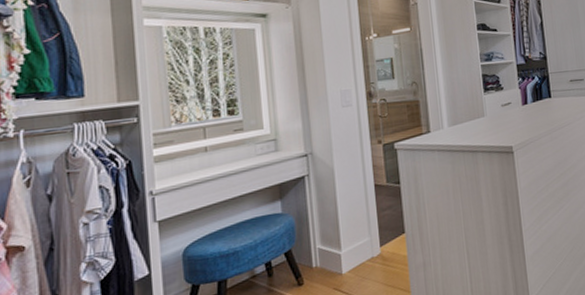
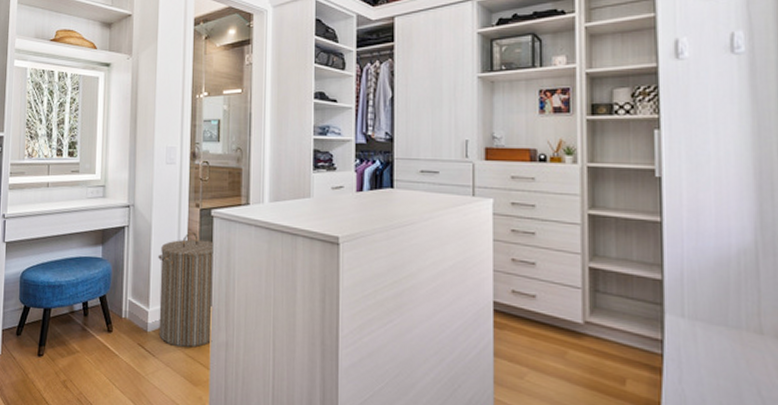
laundry hamper: none [345,167,410,281] -> present [158,232,213,348]

